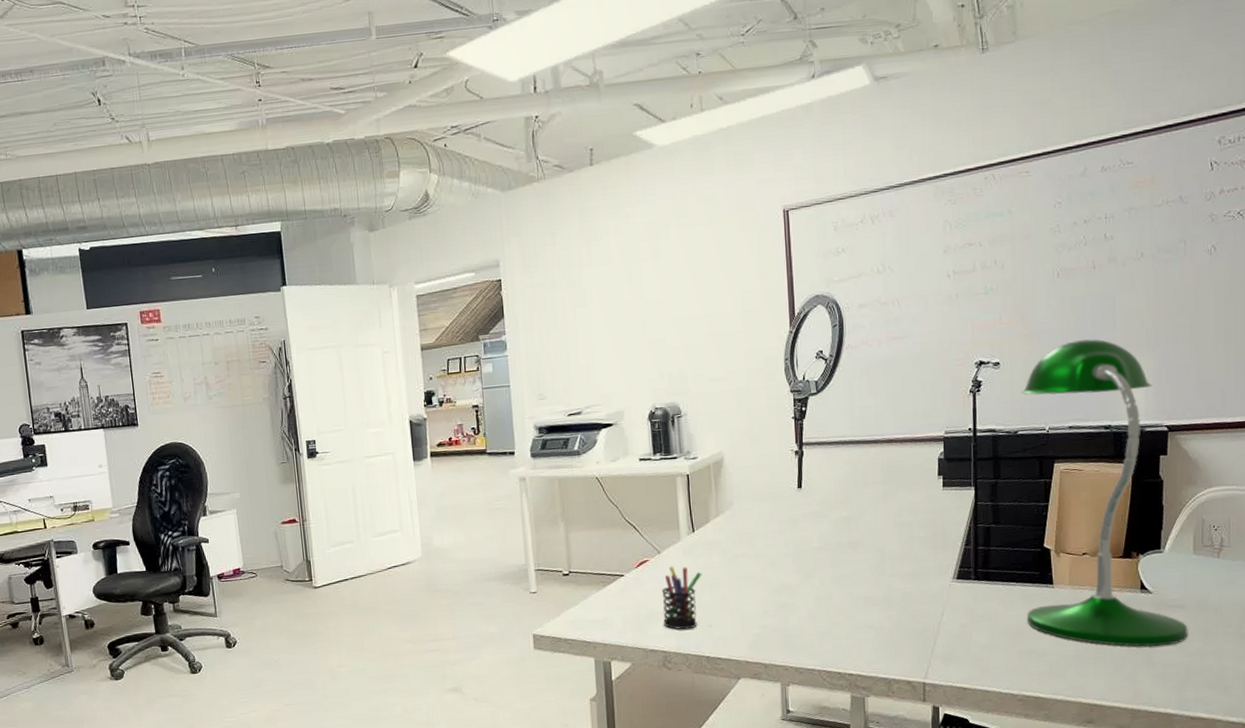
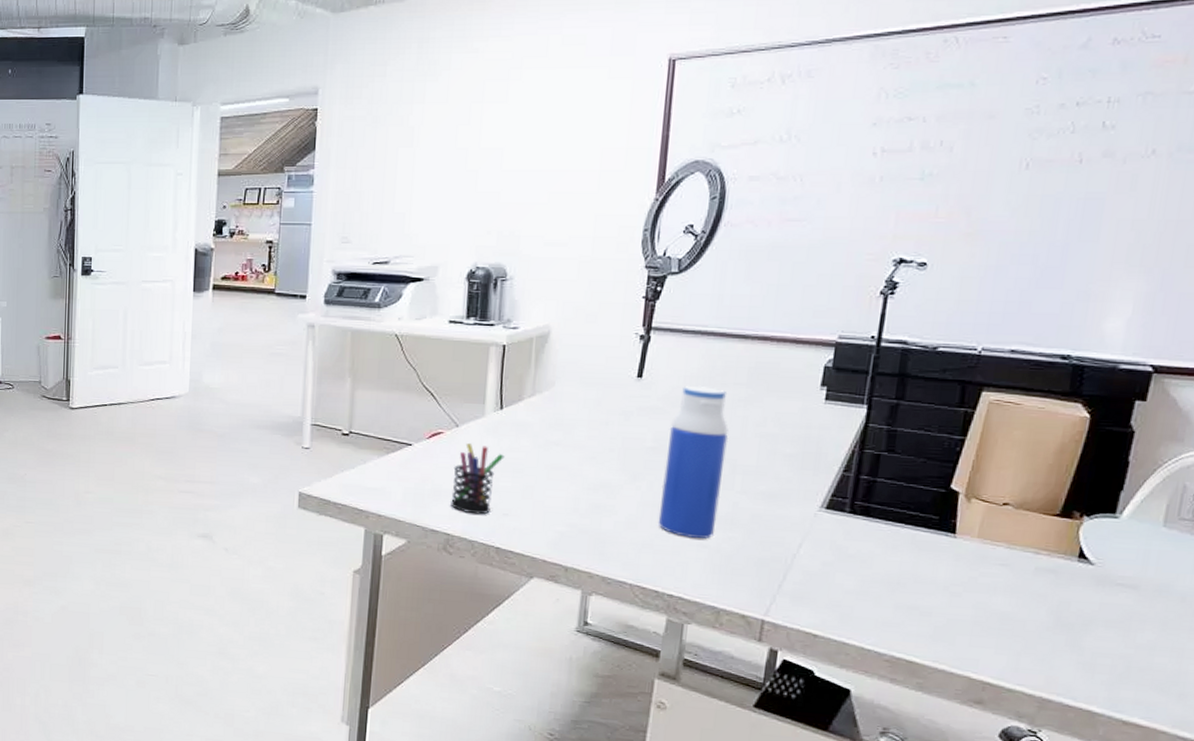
water bottle: none [829,488,877,621] -> present [658,385,729,538]
desk lamp: present [1021,339,1188,647] -> none [911,247,1141,631]

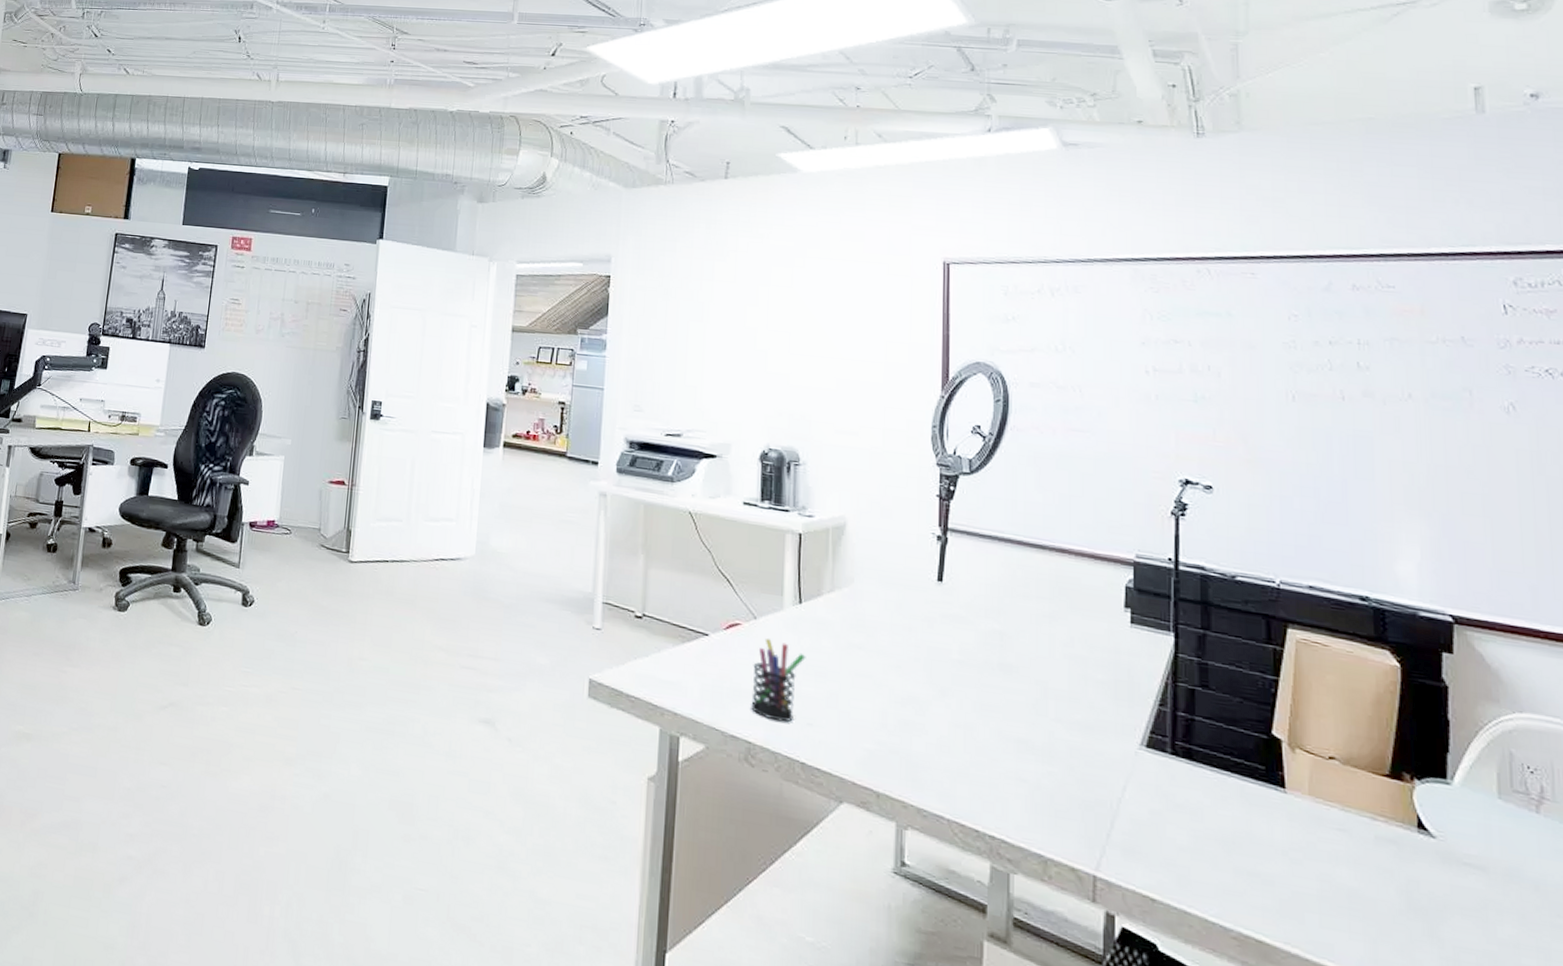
water bottle: present [658,385,729,538] -> none [971,595,1037,771]

